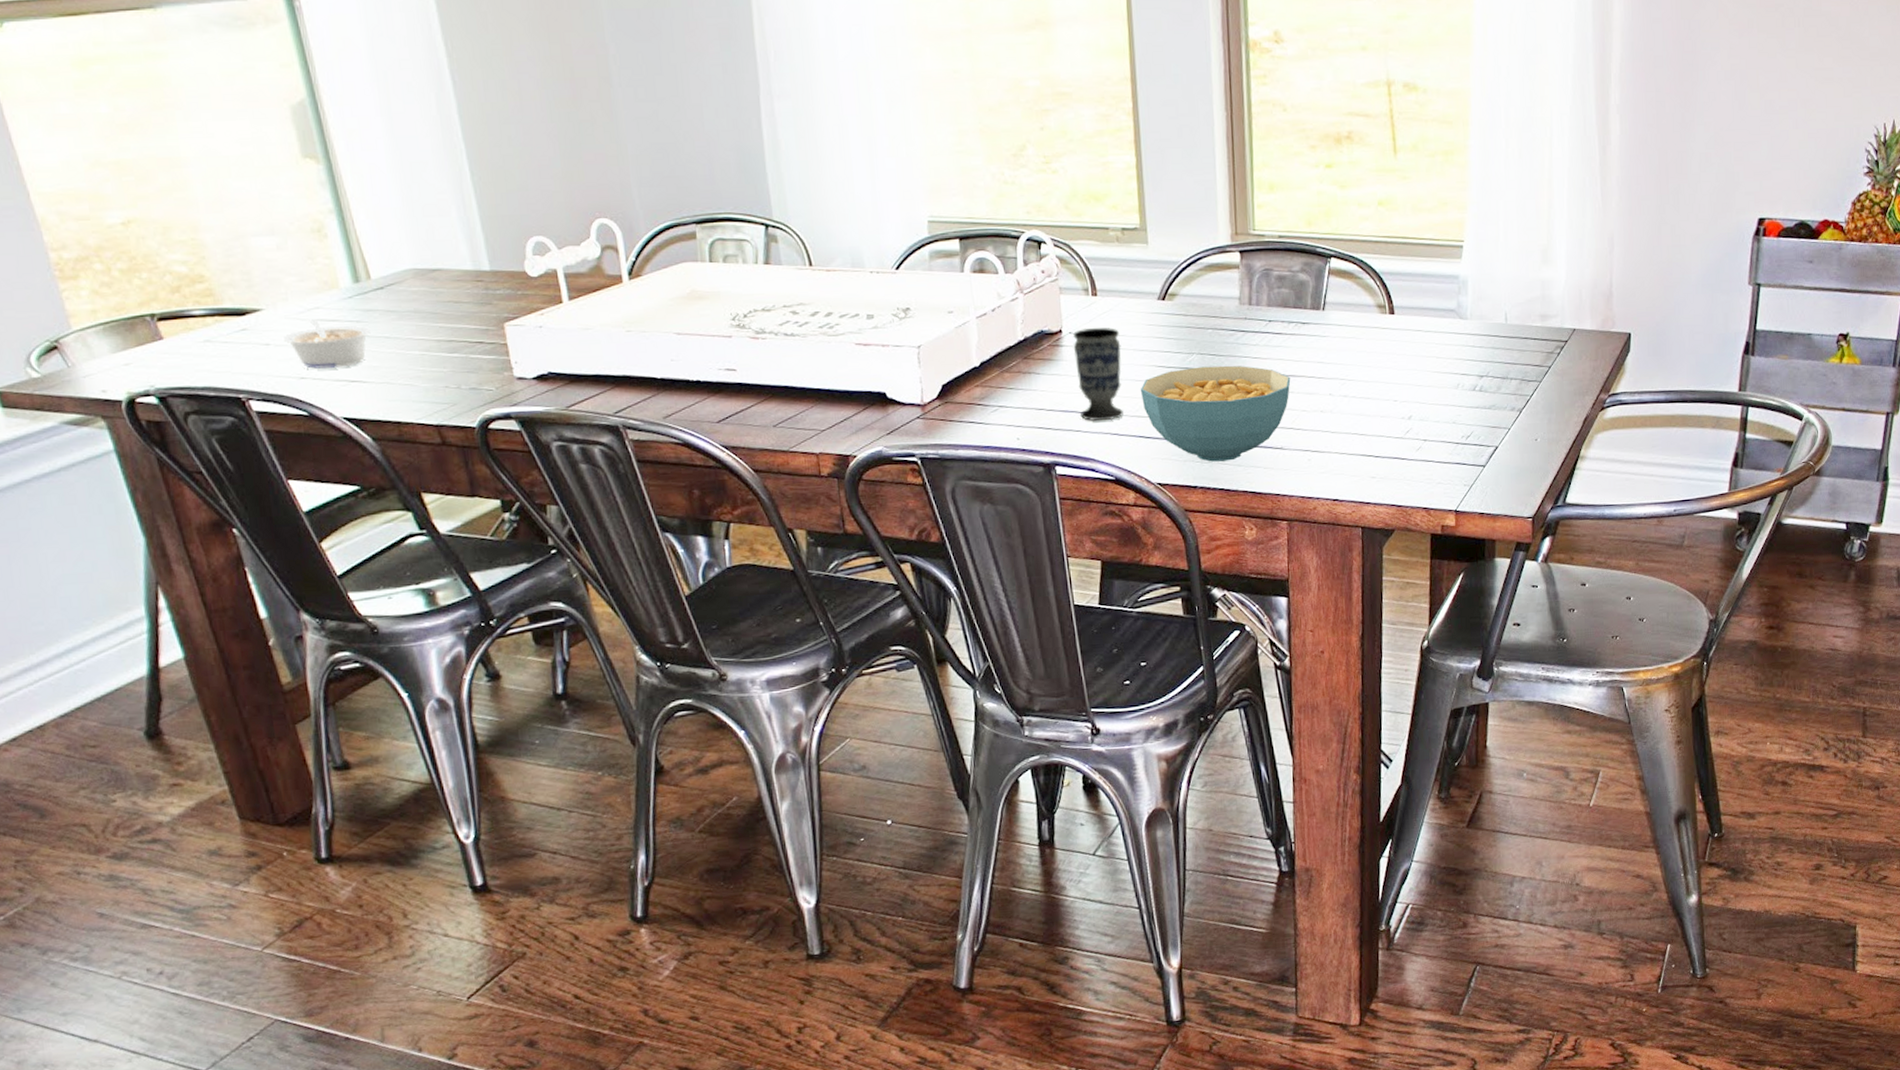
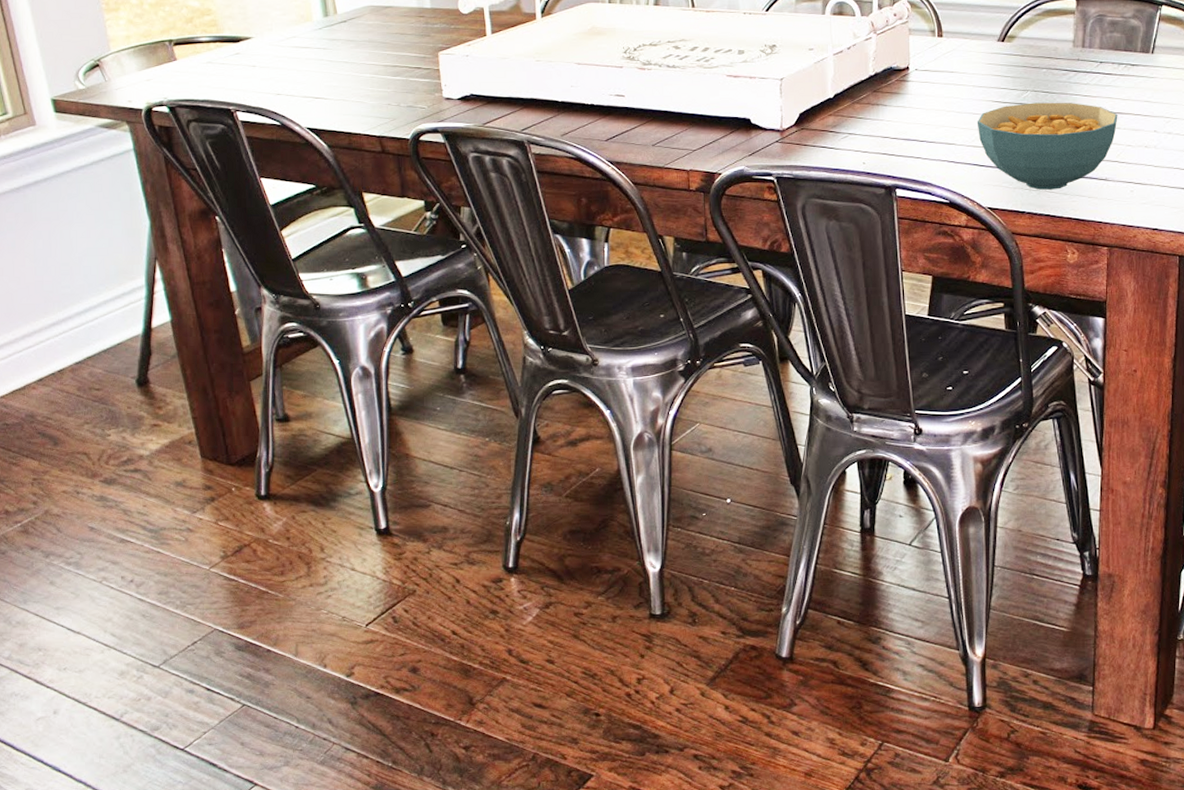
legume: present [282,319,371,370] -> none [266,46,334,88]
cup: present [1073,327,1123,421] -> none [918,65,962,150]

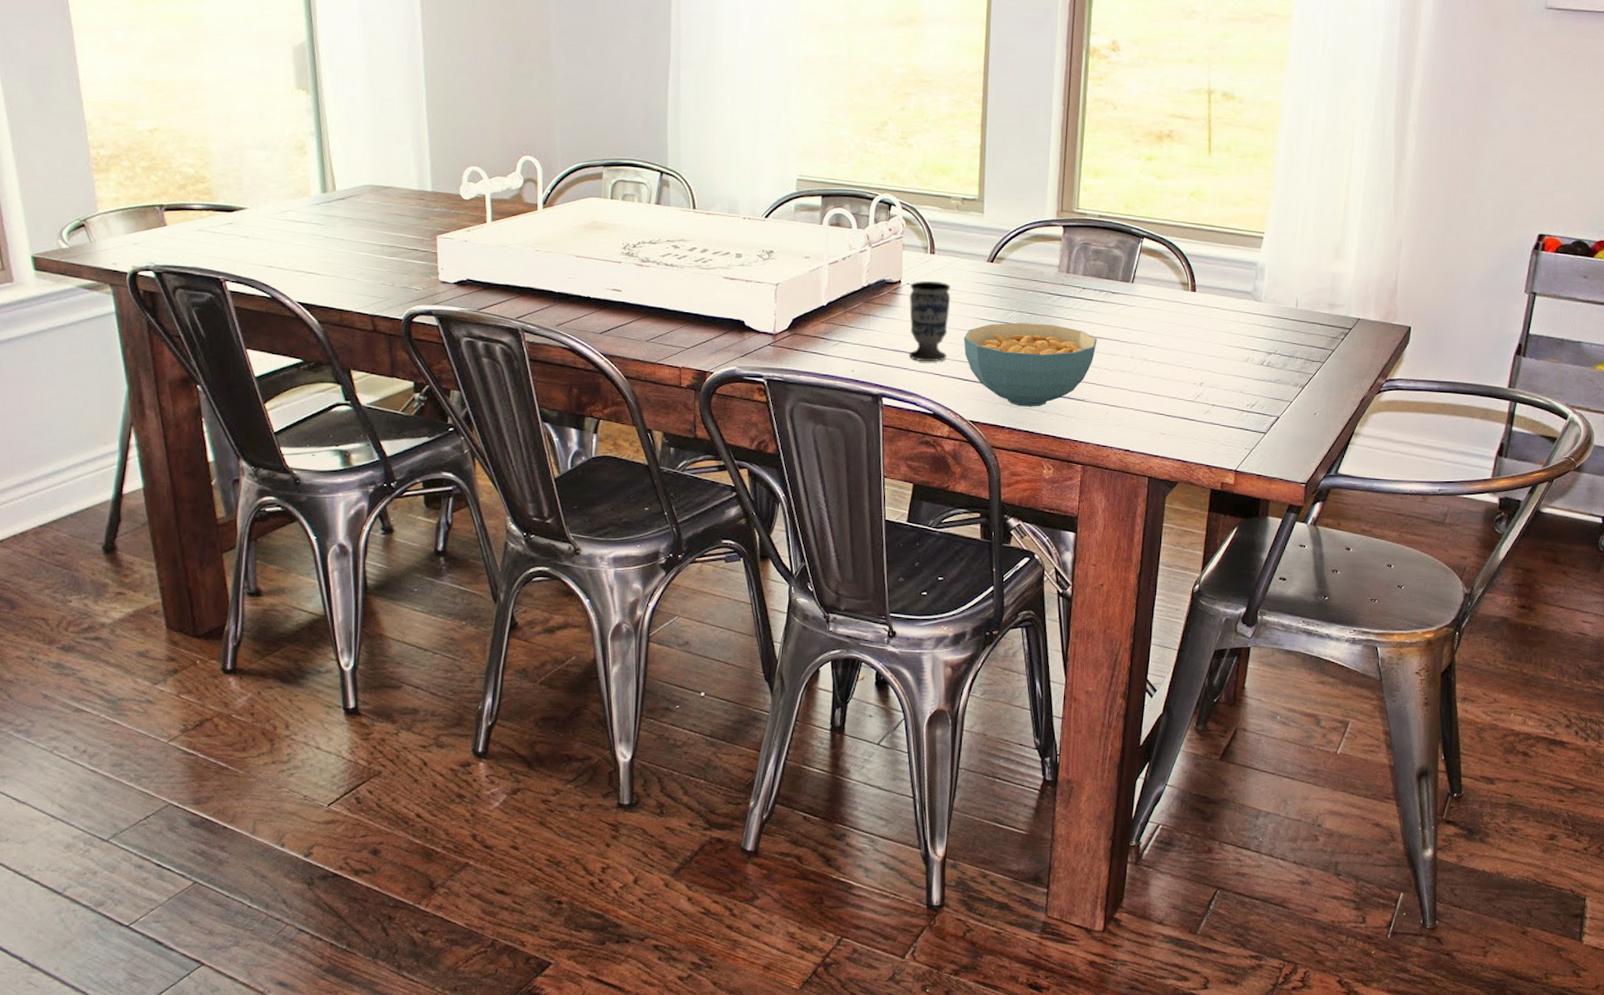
cup: none [918,65,962,150] -> present [908,280,951,363]

